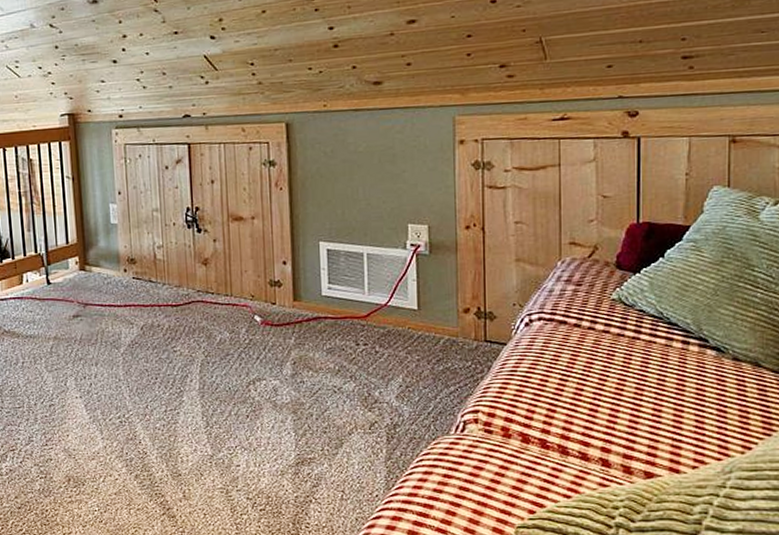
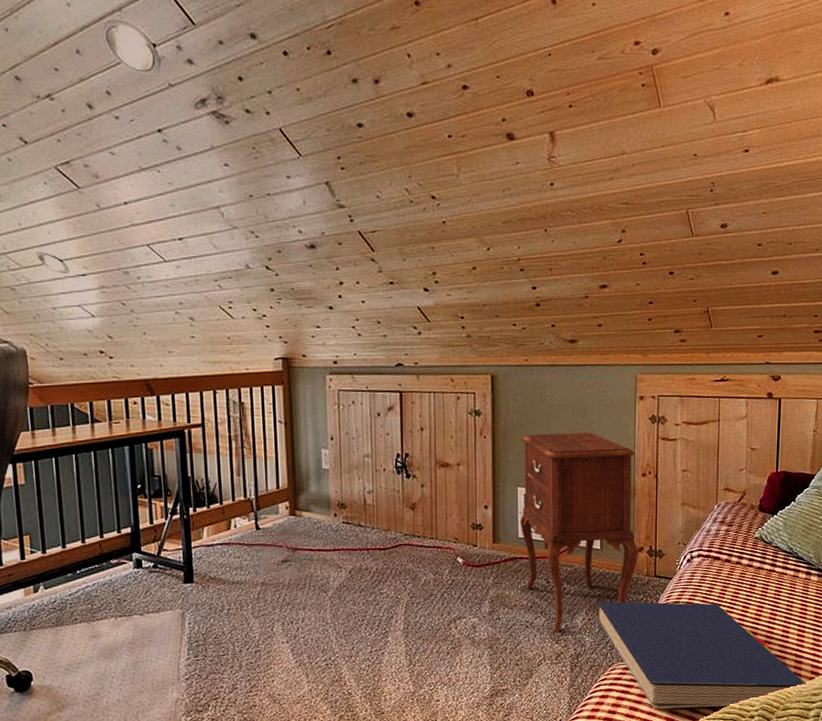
nightstand: none [321,181,464,400] -> present [519,432,638,633]
book: none [416,367,688,494] -> present [597,601,806,710]

